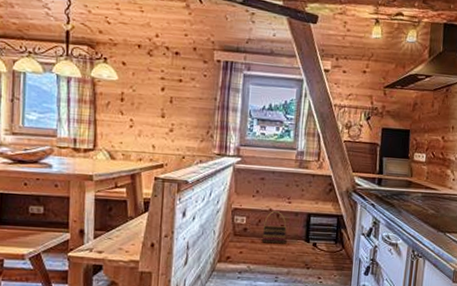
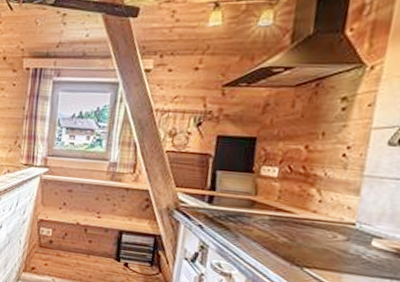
basket: present [262,211,287,244] -> none [68,225,95,261]

